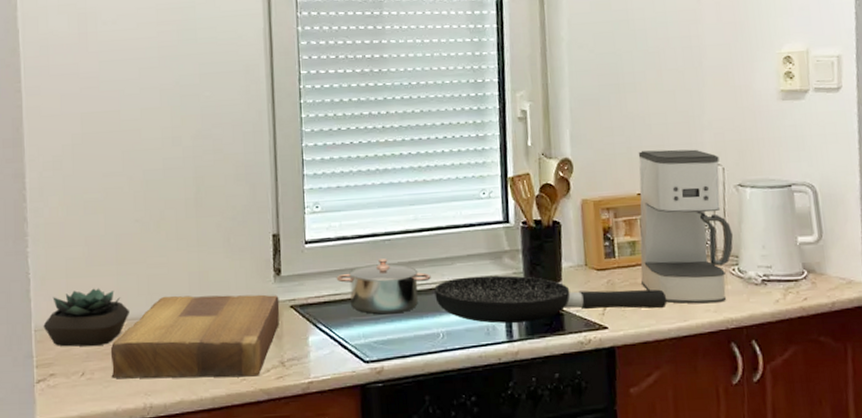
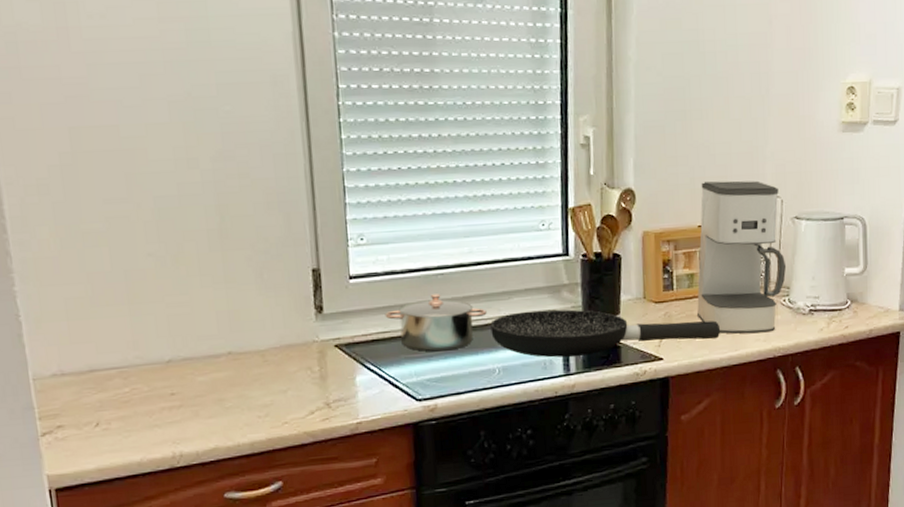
succulent plant: present [43,288,129,347] -> none [43,330,148,396]
cutting board: present [110,294,280,379] -> none [128,333,323,428]

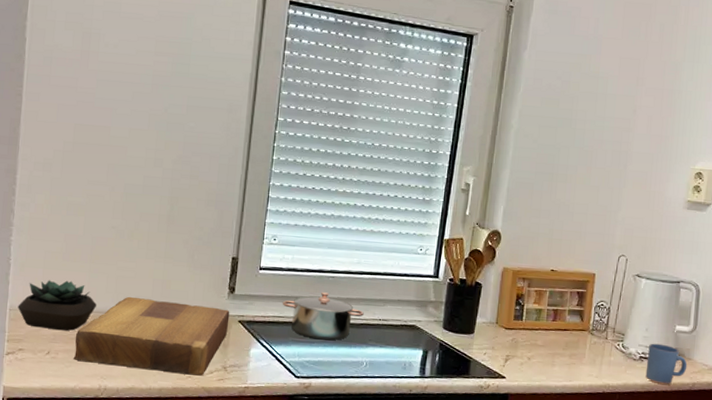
succulent plant: none [43,330,148,396] -> present [17,280,96,331]
cutting board: none [128,333,323,428] -> present [73,296,230,376]
frying pan: present [490,309,720,358] -> none [364,318,558,369]
coffee maker: present [697,180,787,334] -> none [540,234,625,370]
mug: none [817,291,862,337] -> present [645,343,688,385]

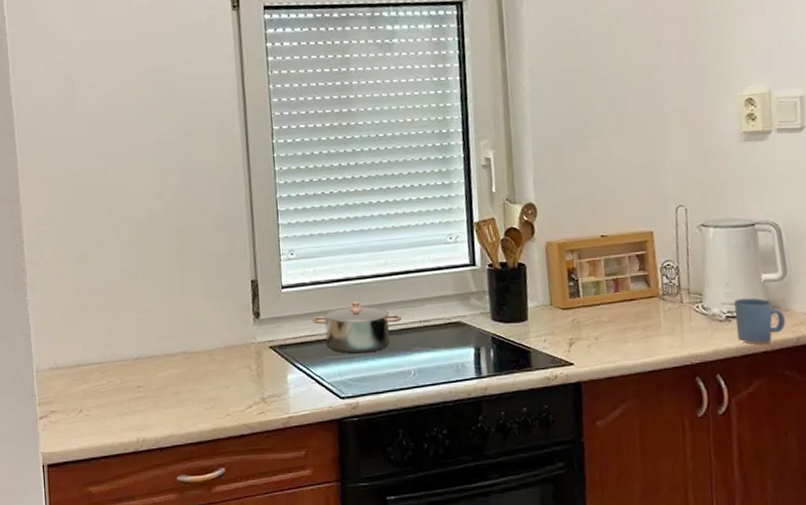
succulent plant: present [17,280,96,331] -> none [43,332,121,386]
cutting board: present [73,296,230,376] -> none [105,336,260,415]

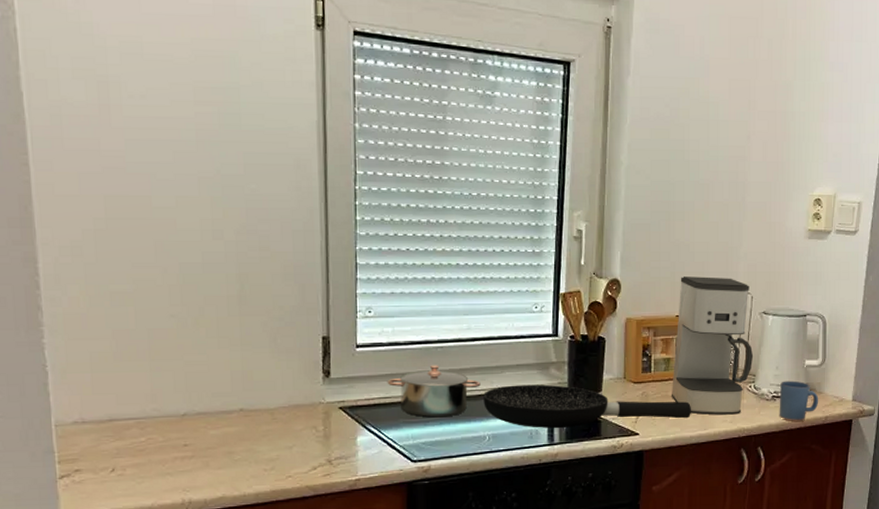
frying pan: none [405,315,631,361] -> present [483,384,691,428]
coffee maker: none [600,191,697,341] -> present [672,277,754,415]

